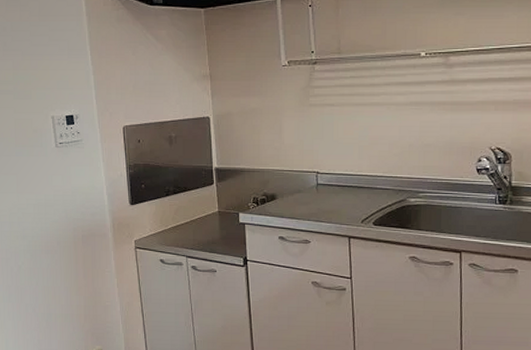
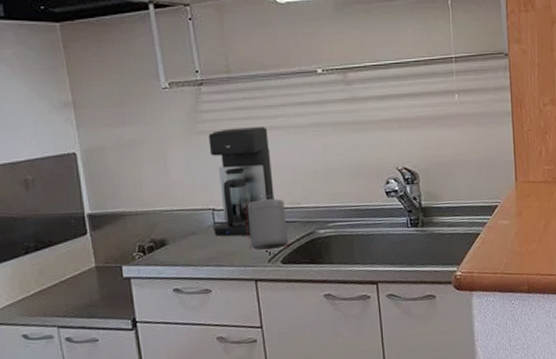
coffee maker: none [317,103,372,198] -> present [208,127,274,237]
canister: none [333,162,396,216] -> present [232,194,303,255]

